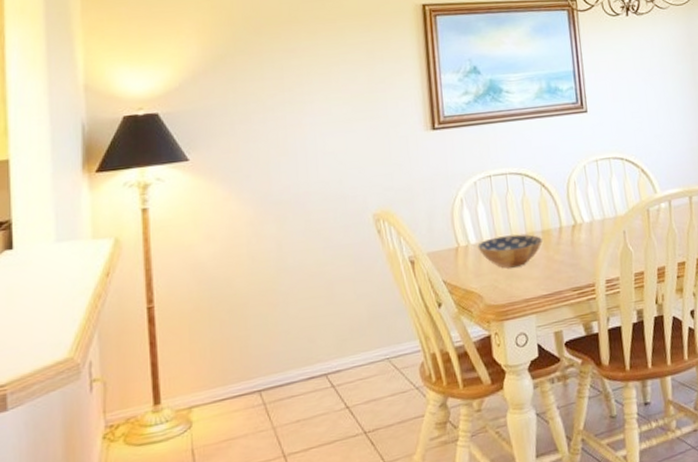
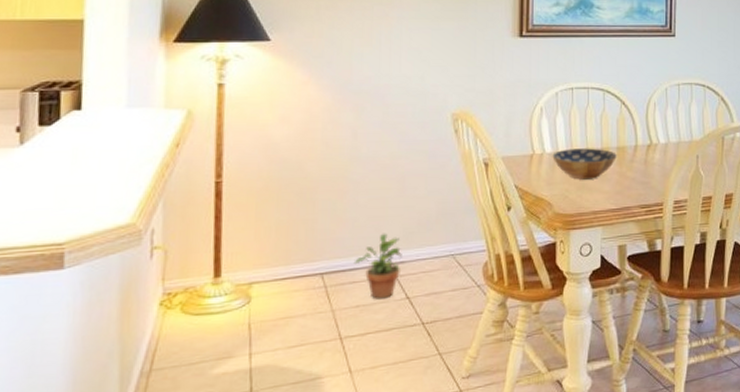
potted plant: none [290,342,339,412] -> present [353,233,402,299]

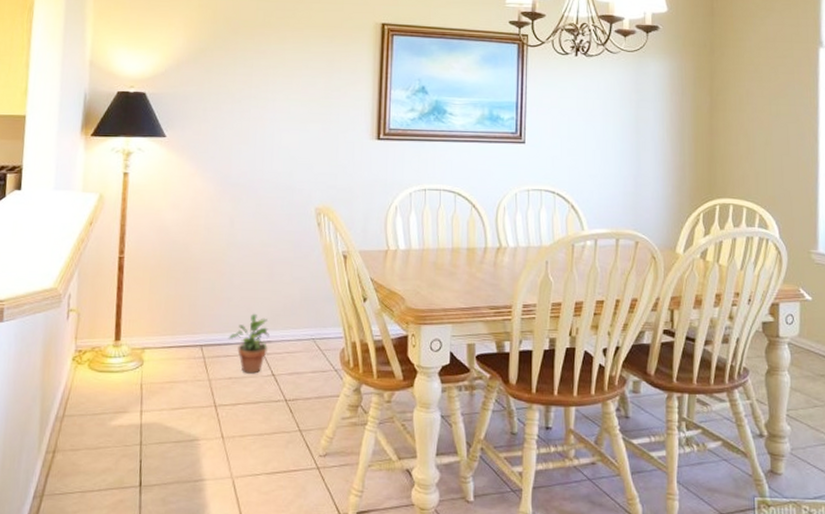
bowl: present [552,148,617,180] -> none [406,247,467,278]

